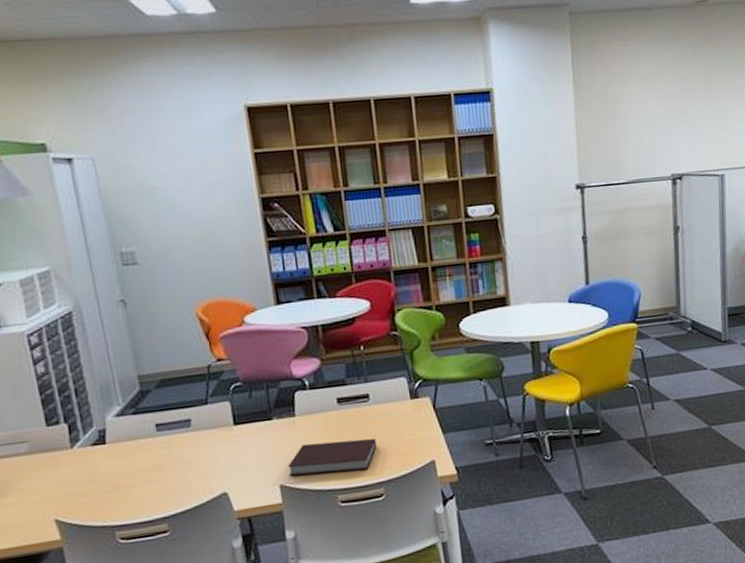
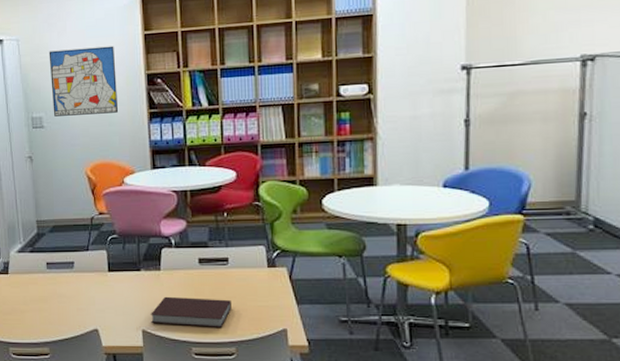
wall art: none [136,166,230,250] -> present [48,46,118,117]

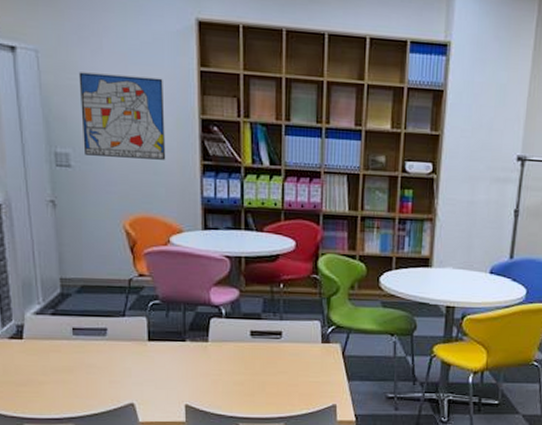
notebook: present [151,296,231,327] -> none [195,369,282,403]

